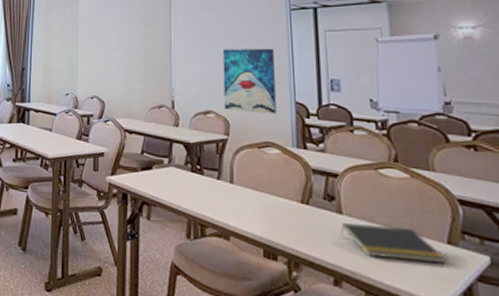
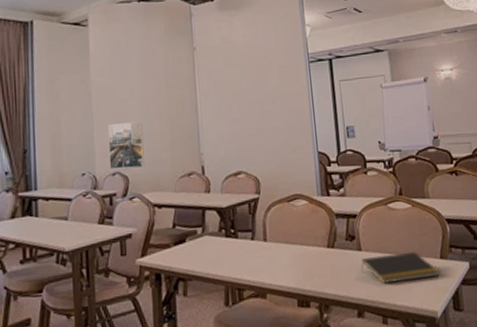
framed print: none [89,54,120,96] -> present [107,122,145,170]
wall art: present [222,48,277,114] -> none [249,101,302,168]

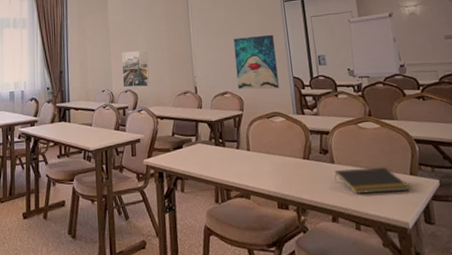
wall art: none [249,101,302,168] -> present [233,34,279,90]

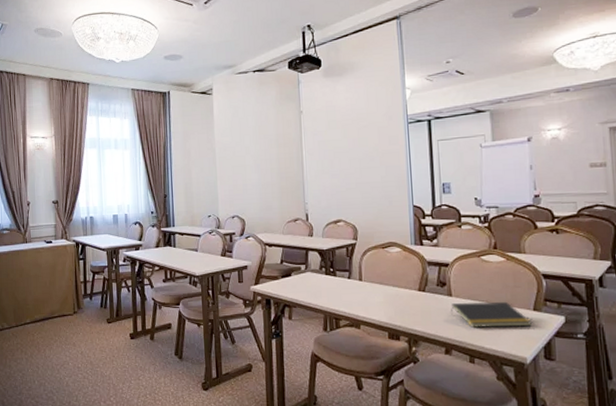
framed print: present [121,50,150,88] -> none [228,175,258,213]
wall art: present [233,34,279,90] -> none [349,159,397,218]

